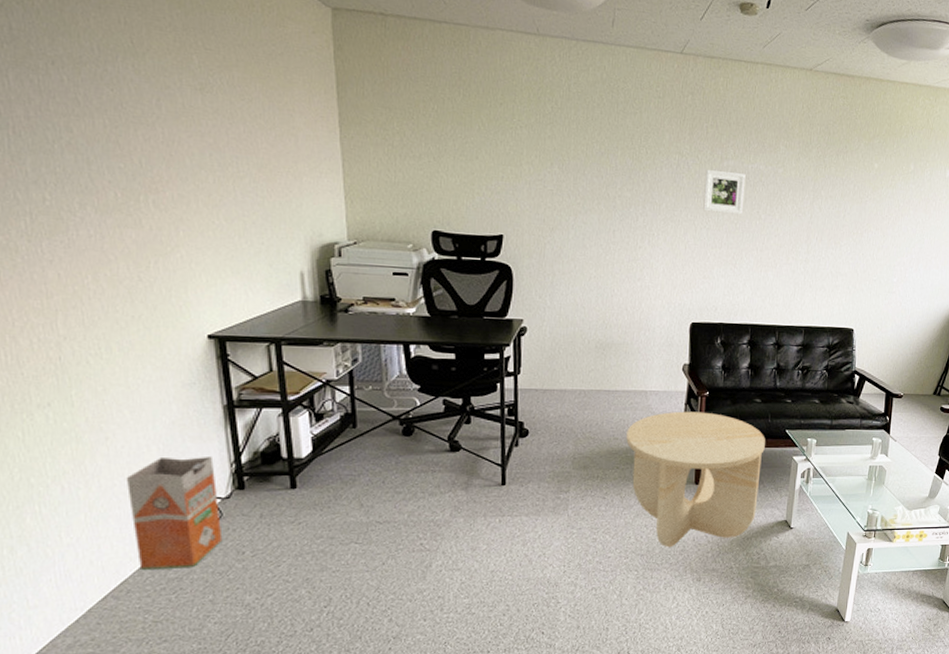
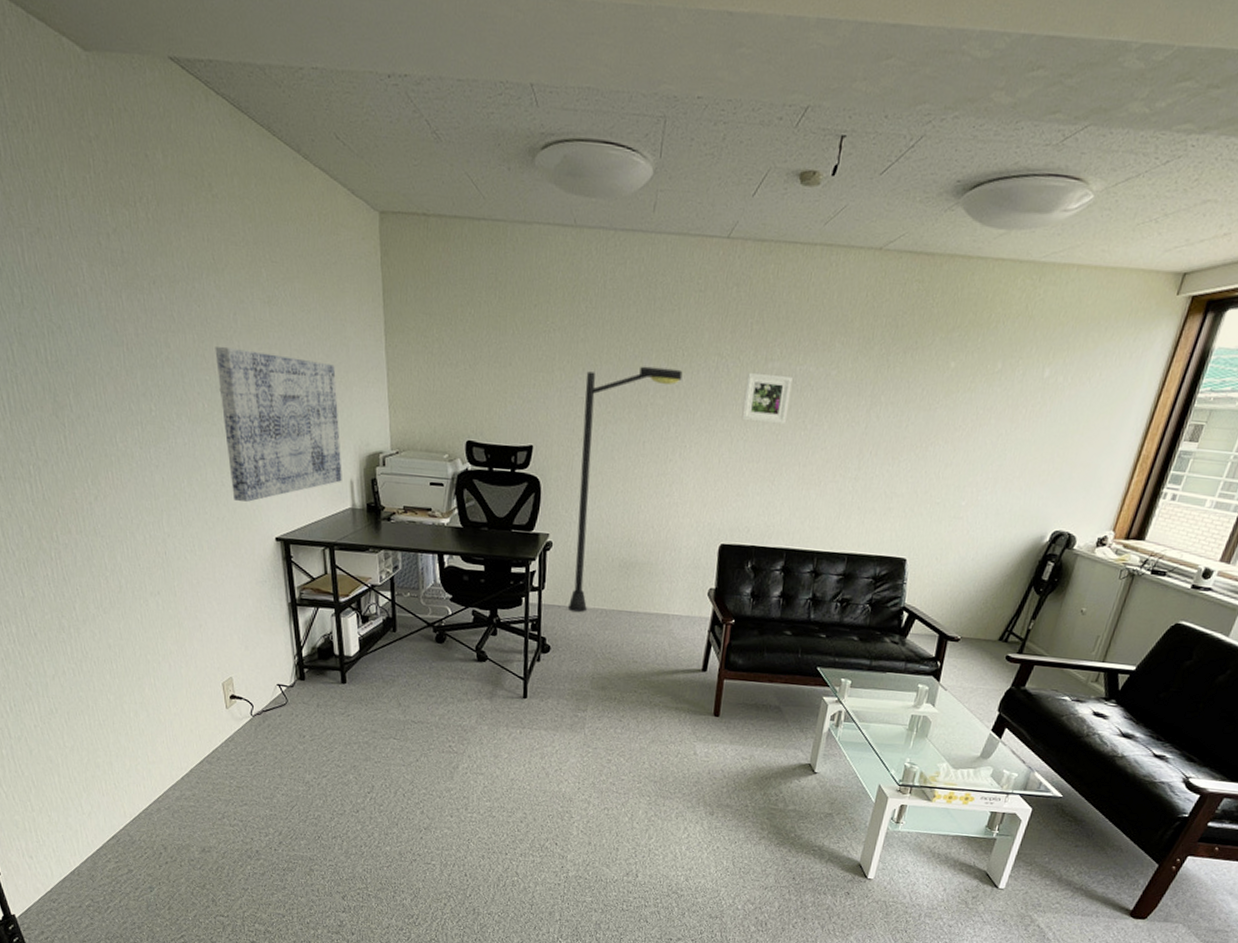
waste bin: present [126,456,223,571] -> none [215,645,288,745]
wall art: none [132,131,291,298] -> present [215,345,342,502]
floor lamp: none [546,162,647,395] -> present [568,366,683,613]
side table: present [626,411,765,548] -> none [645,638,793,778]

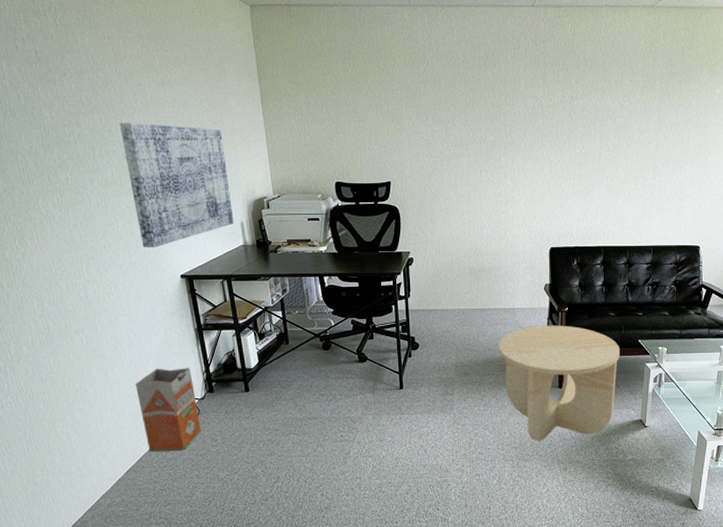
waste bin: none [215,645,288,745] -> present [135,368,201,452]
floor lamp: present [568,366,683,613] -> none [429,111,507,314]
side table: none [645,638,793,778] -> present [499,325,620,442]
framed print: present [741,373,793,425] -> none [557,110,595,148]

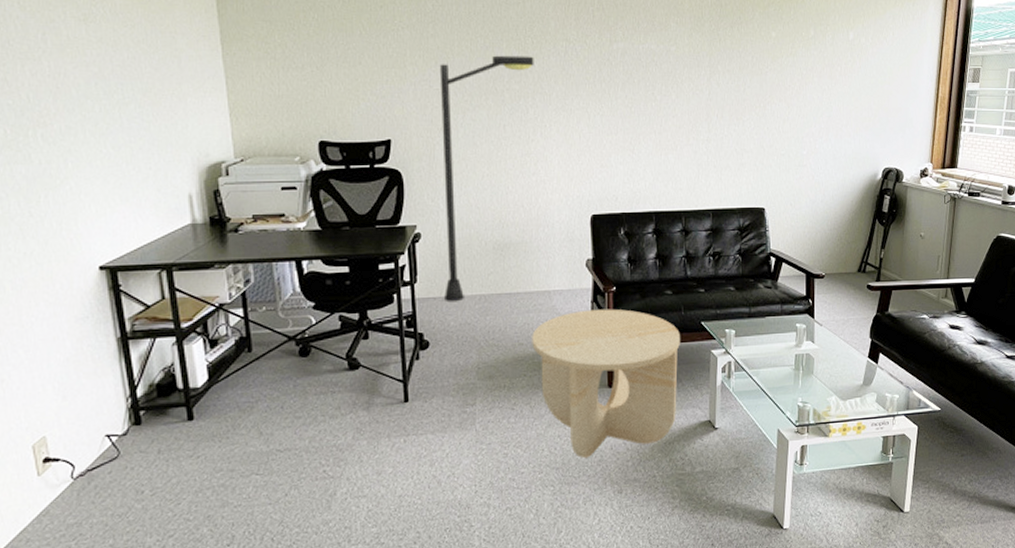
wall art: present [119,122,234,247] -> none [19,67,179,231]
waste bin: present [135,368,201,452] -> none [22,393,121,518]
floor lamp: none [429,111,507,314] -> present [439,55,534,302]

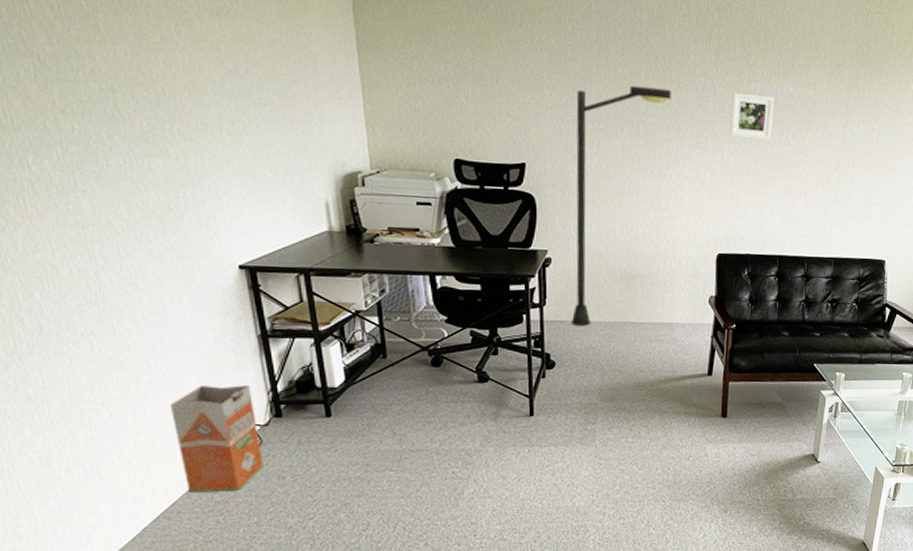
waste bin: none [22,393,121,518] -> present [169,384,264,493]
side table: present [532,309,680,459] -> none [652,344,793,479]
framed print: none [595,54,638,98] -> present [730,93,775,141]

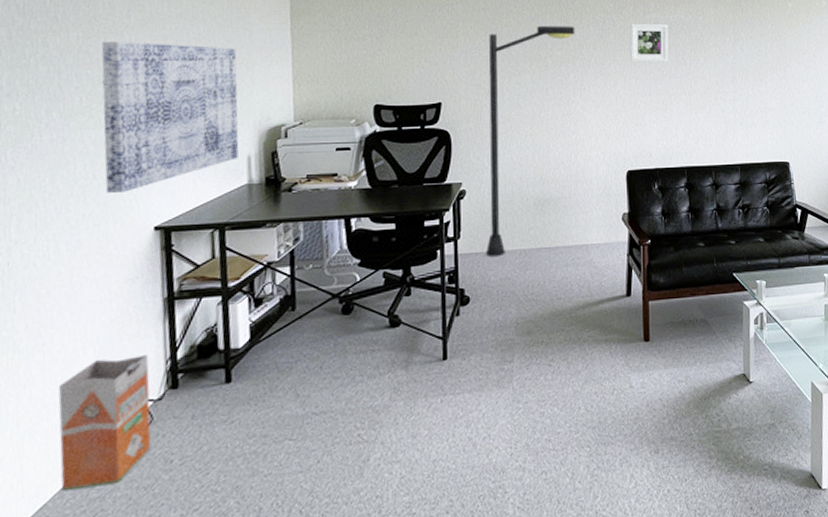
wall art: none [153,58,316,228] -> present [101,41,239,193]

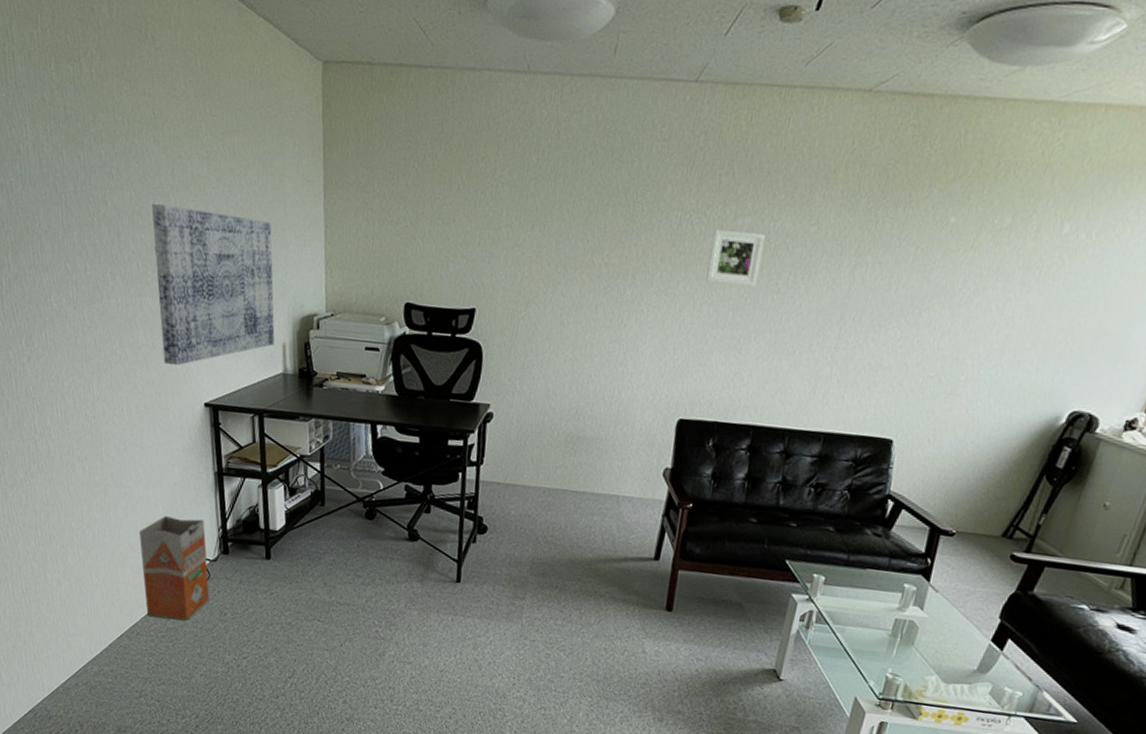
floor lamp: present [486,25,575,258] -> none [508,222,642,491]

